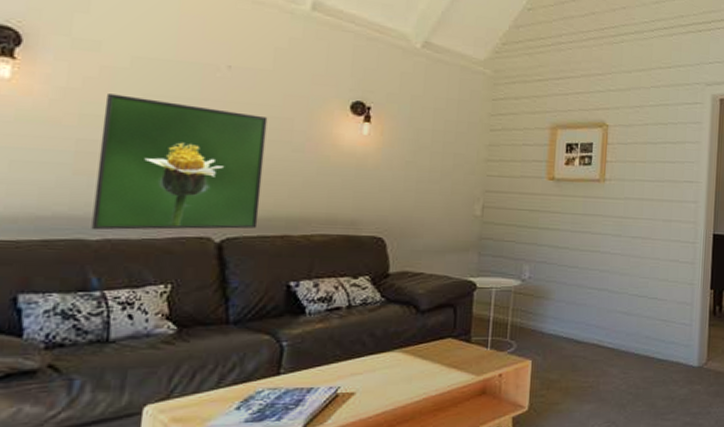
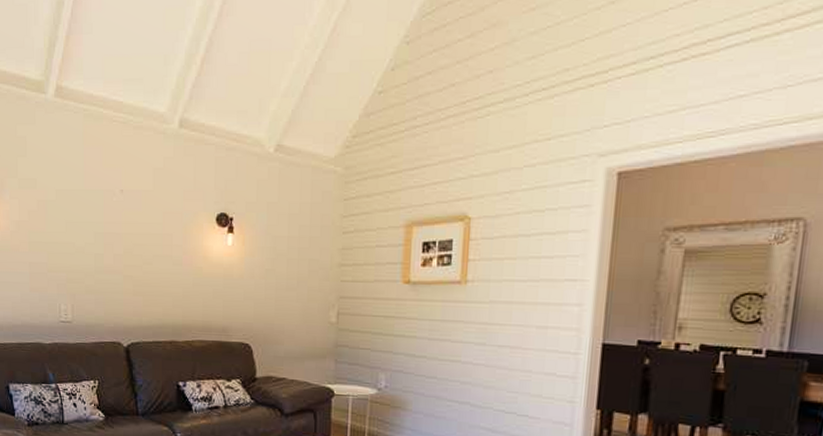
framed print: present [91,94,268,230] -> none [43,223,153,336]

